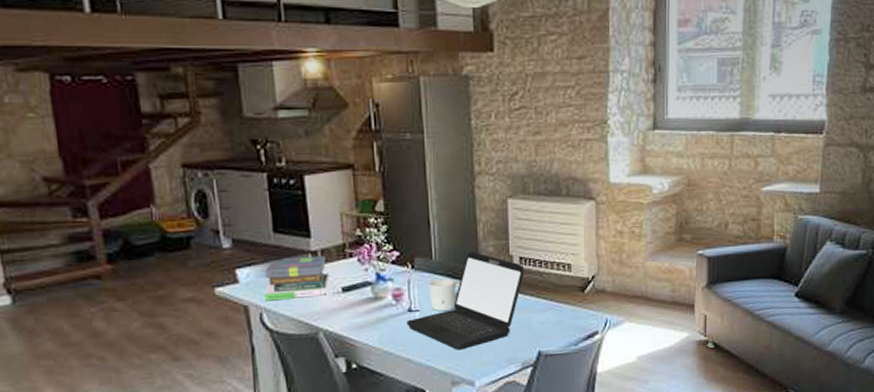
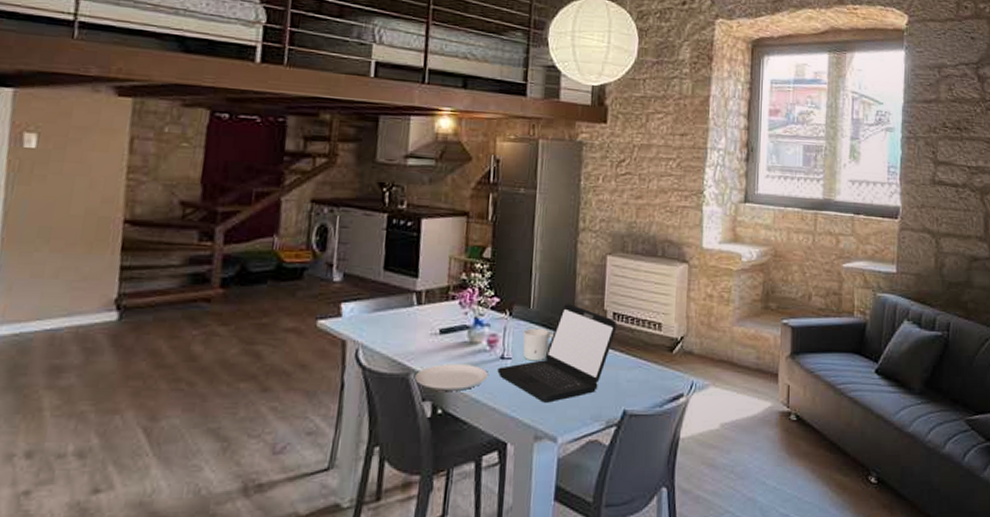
books: present [263,255,329,301] -> none [363,295,429,338]
plate: none [324,319,398,347] -> present [415,364,488,391]

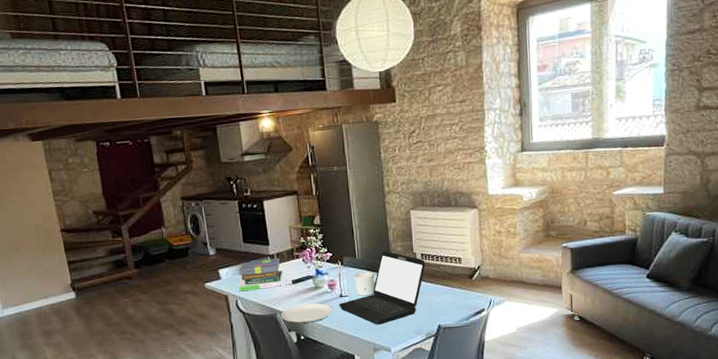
books: none [363,295,429,338] -> present [238,257,283,292]

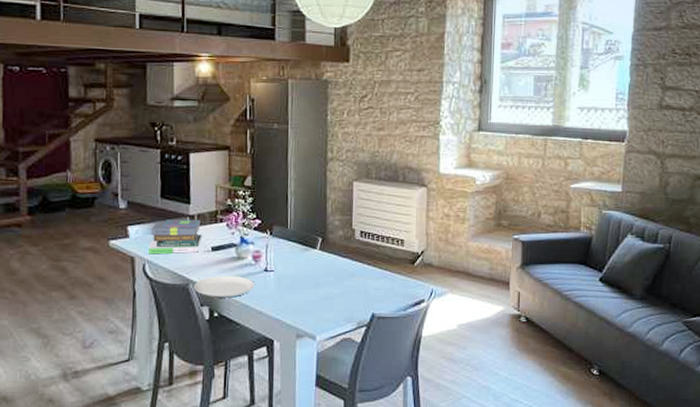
laptop: present [339,250,426,325] -> none [262,223,365,307]
mug: present [353,272,377,297] -> none [282,245,309,273]

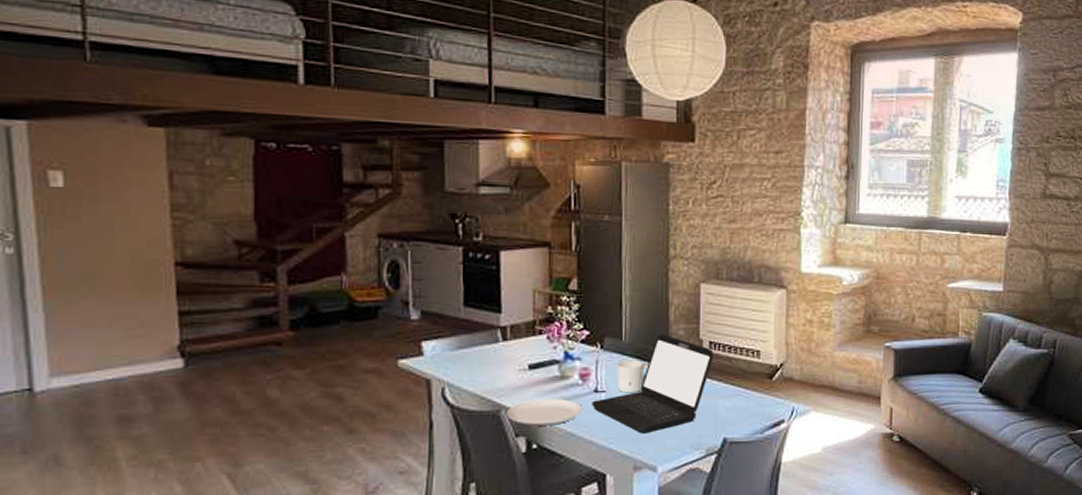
books: present [147,219,202,255] -> none [447,331,516,376]
laptop: none [262,223,365,307] -> present [592,333,714,434]
mug: none [282,245,309,273] -> present [616,360,648,393]

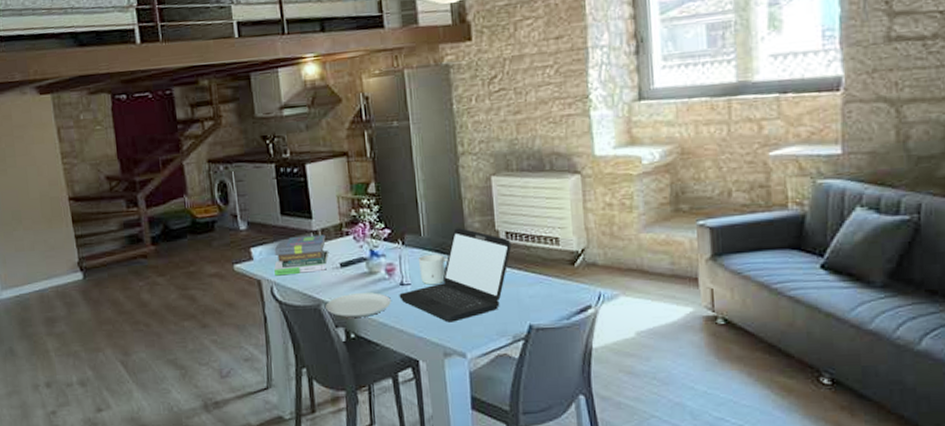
books: none [447,331,516,376] -> present [273,234,329,276]

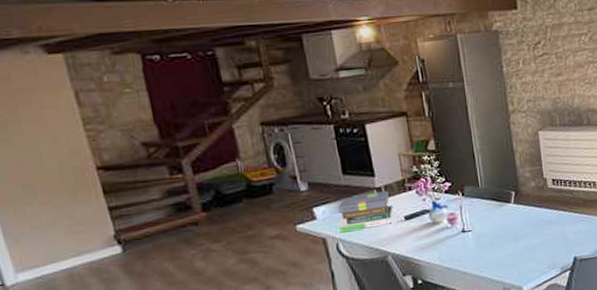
plate: present [325,292,391,318] -> none [392,241,454,266]
laptop: present [399,227,512,322] -> none [461,177,558,262]
mug: present [418,254,448,285] -> none [477,202,504,230]

